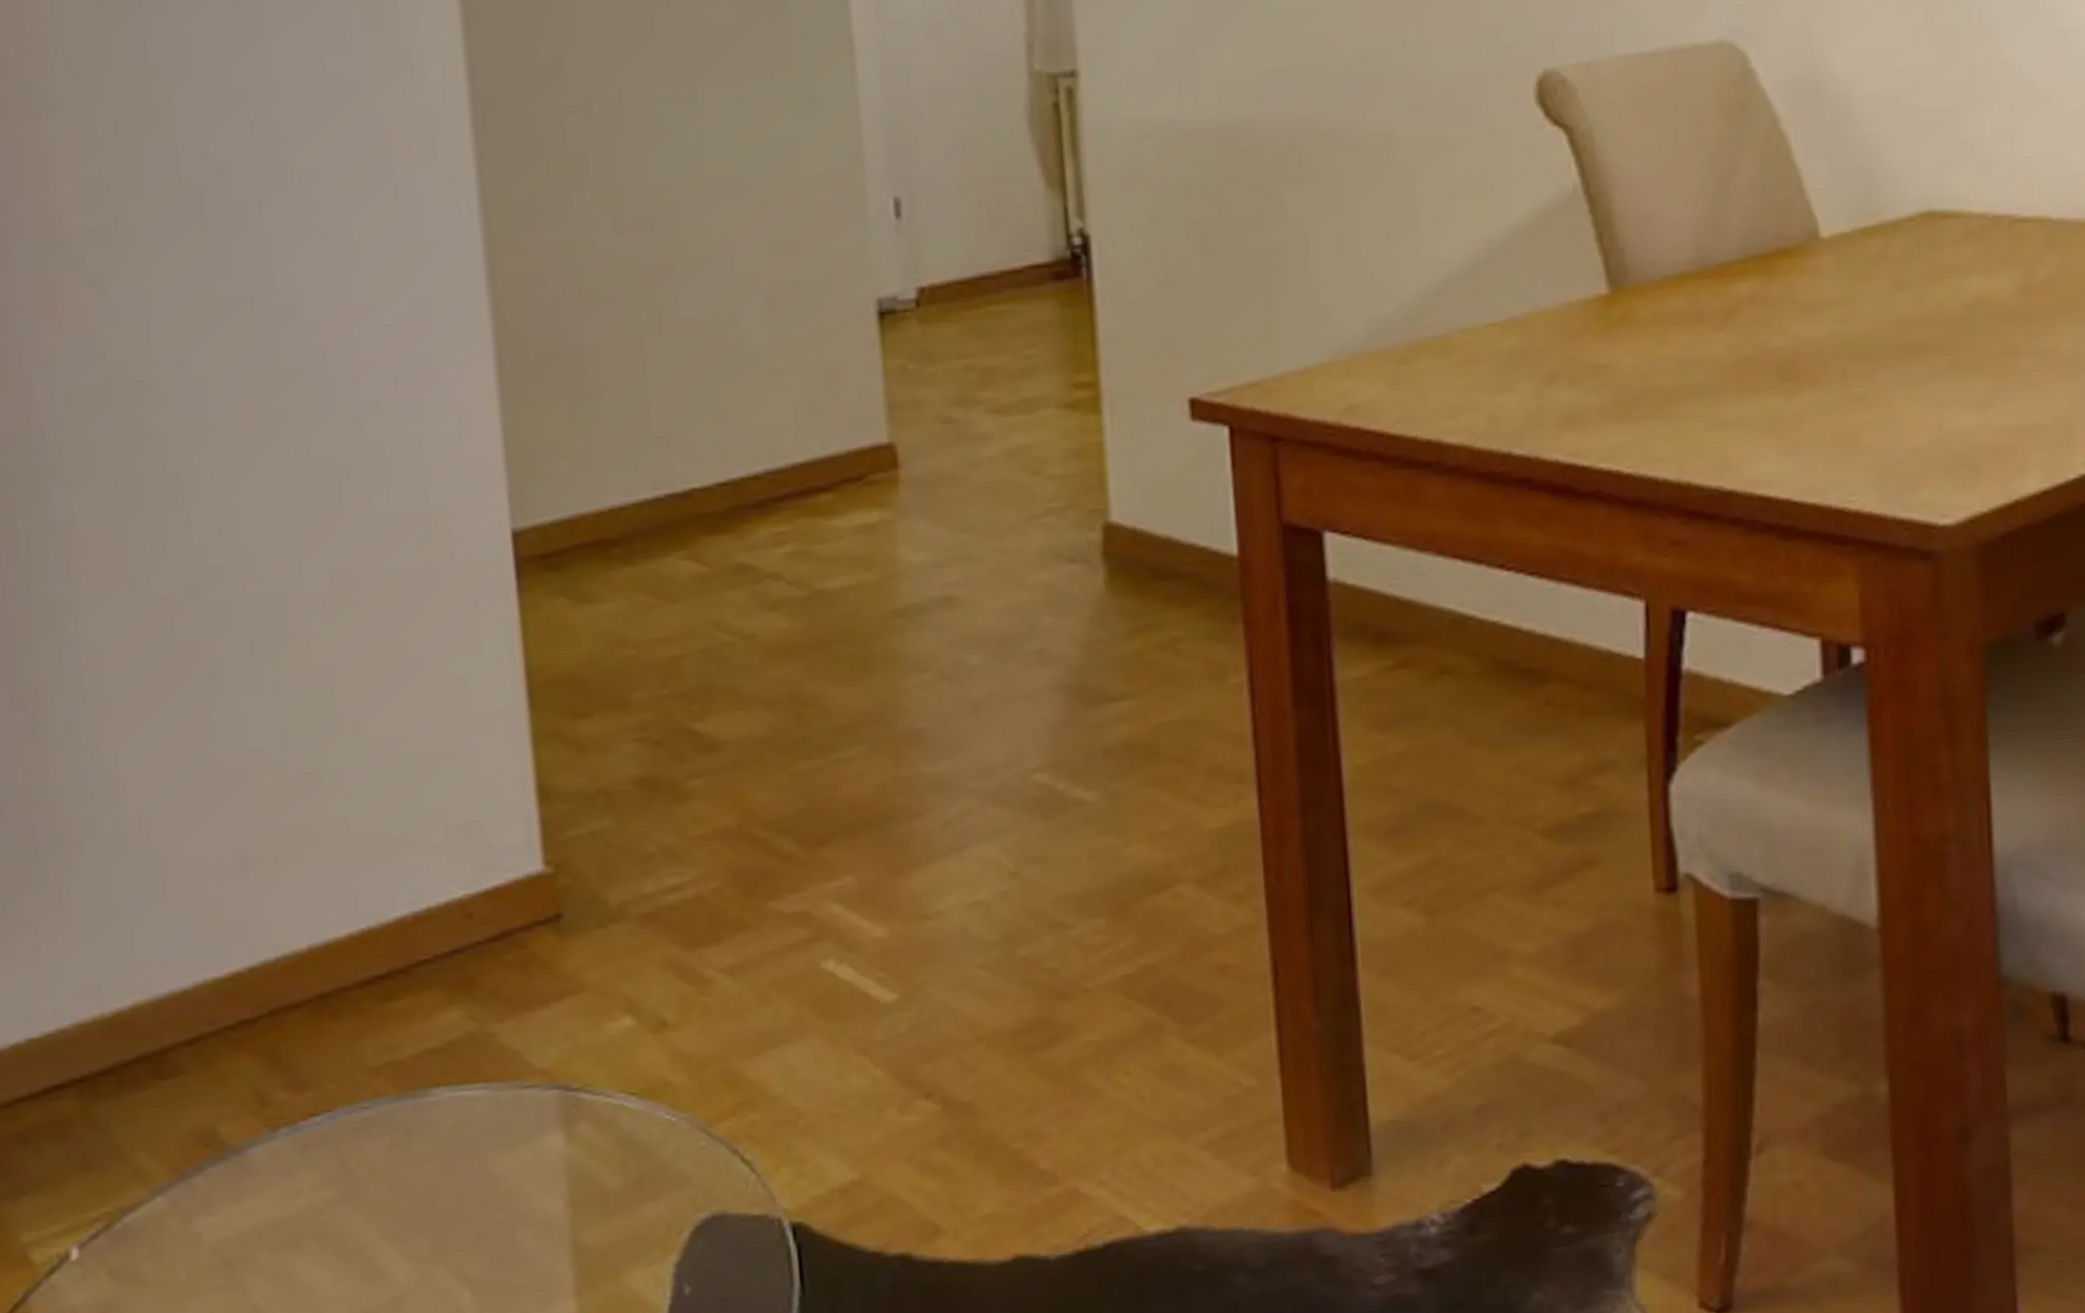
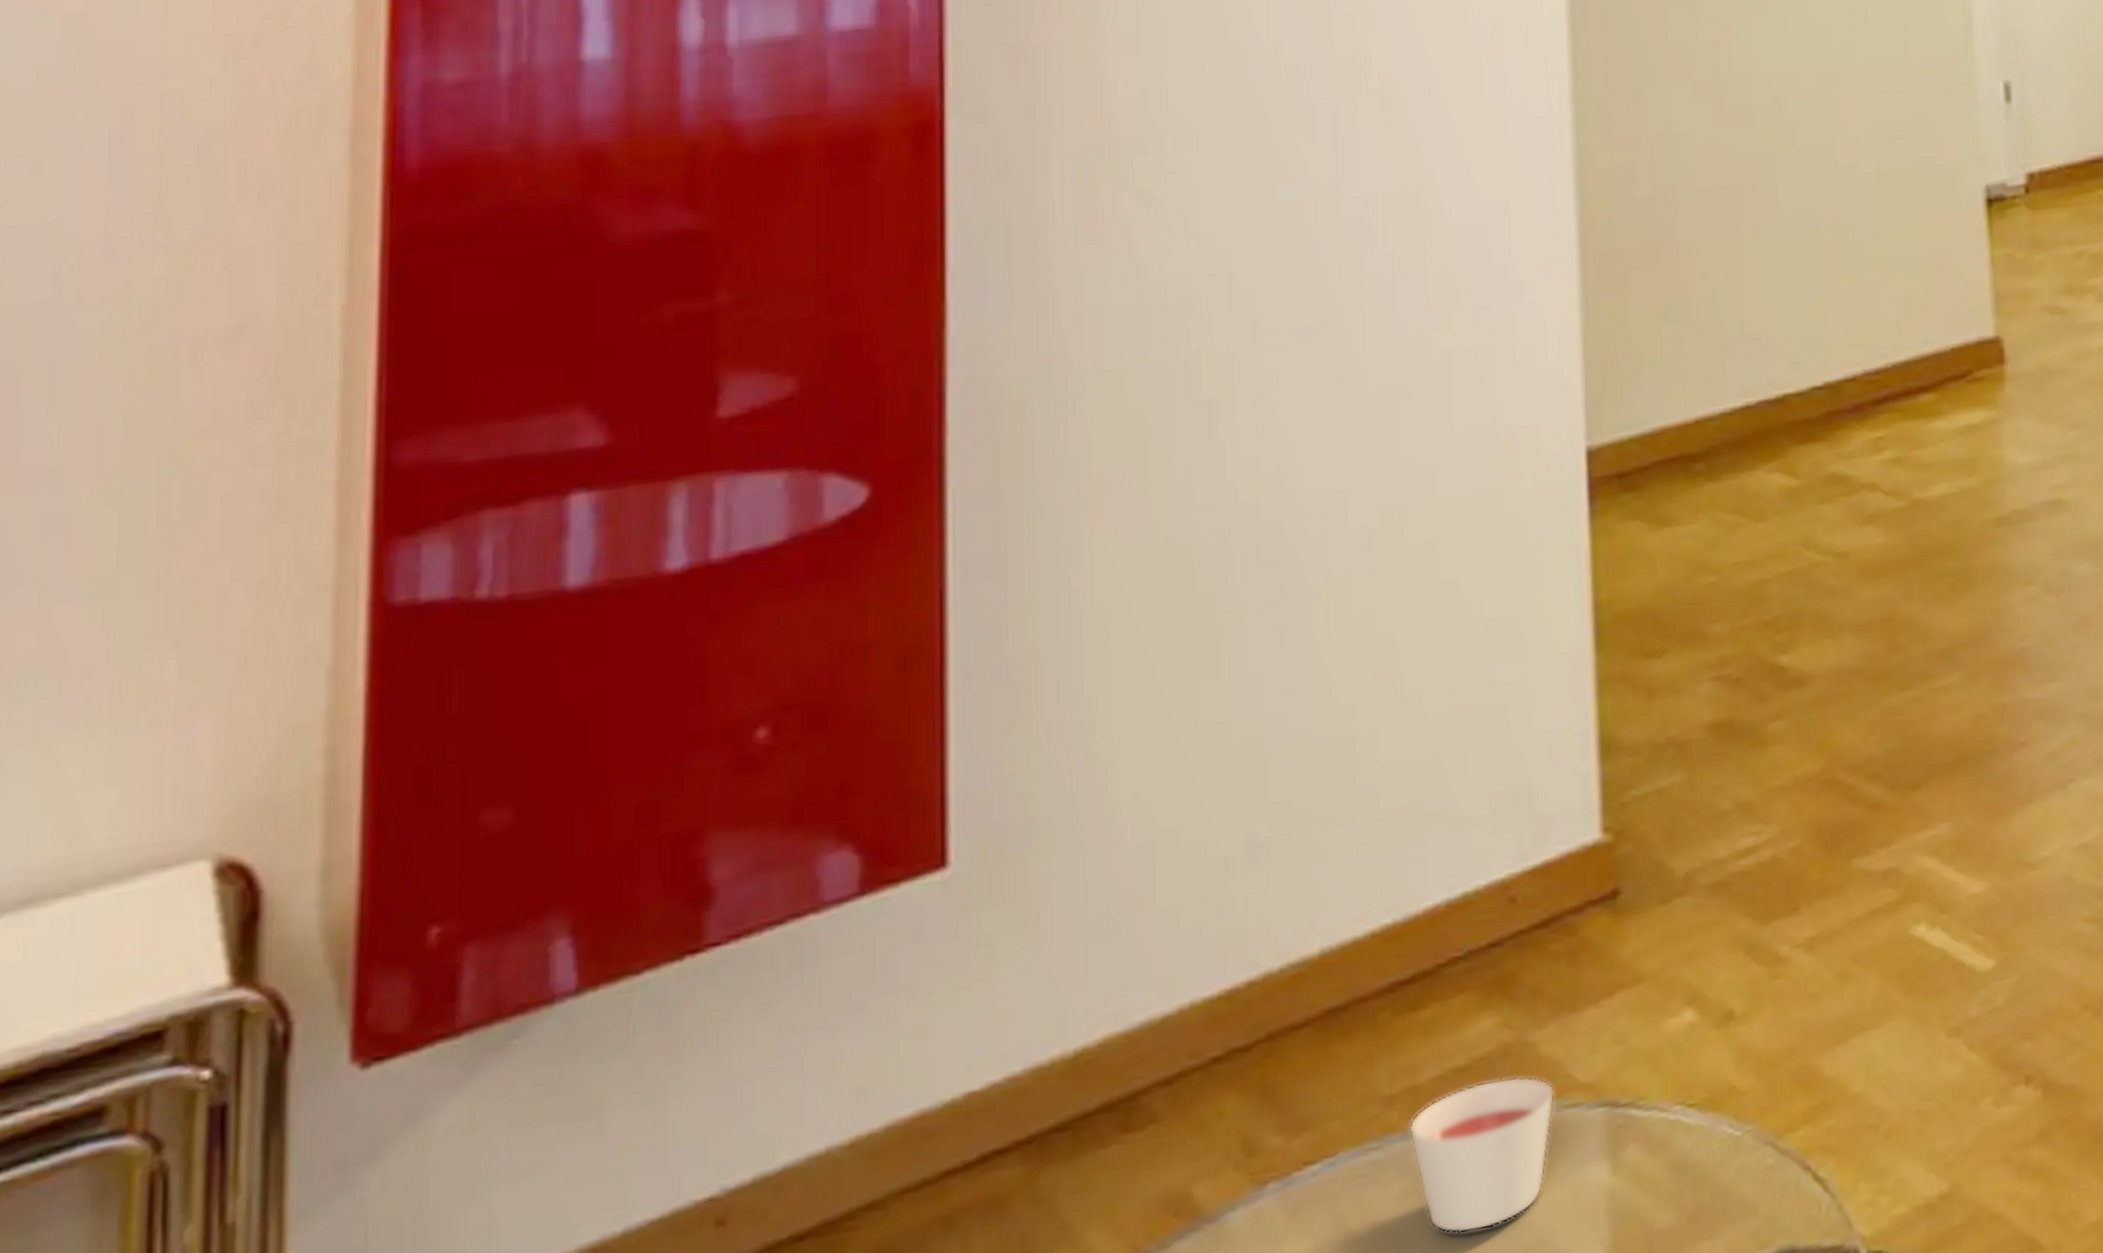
candle: none [393,1060,516,1180] -> present [1408,1076,1555,1234]

